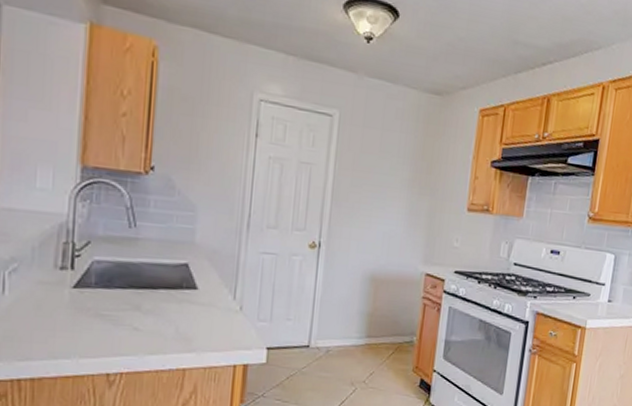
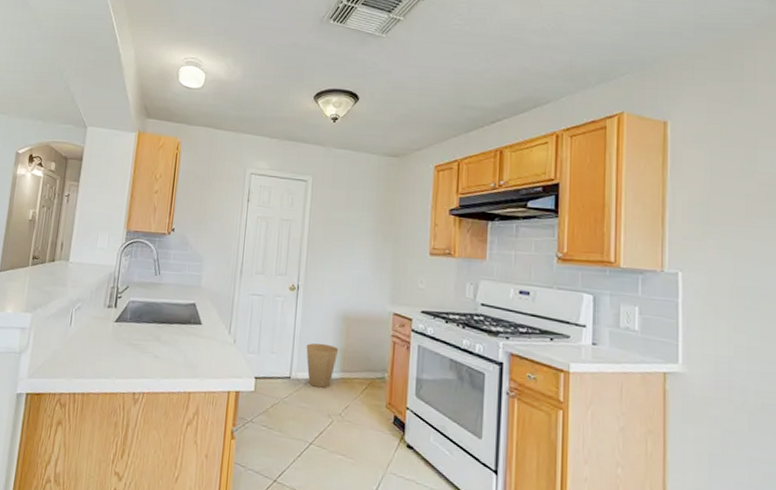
trash can: none [328,307,365,356] -> present [306,342,339,388]

